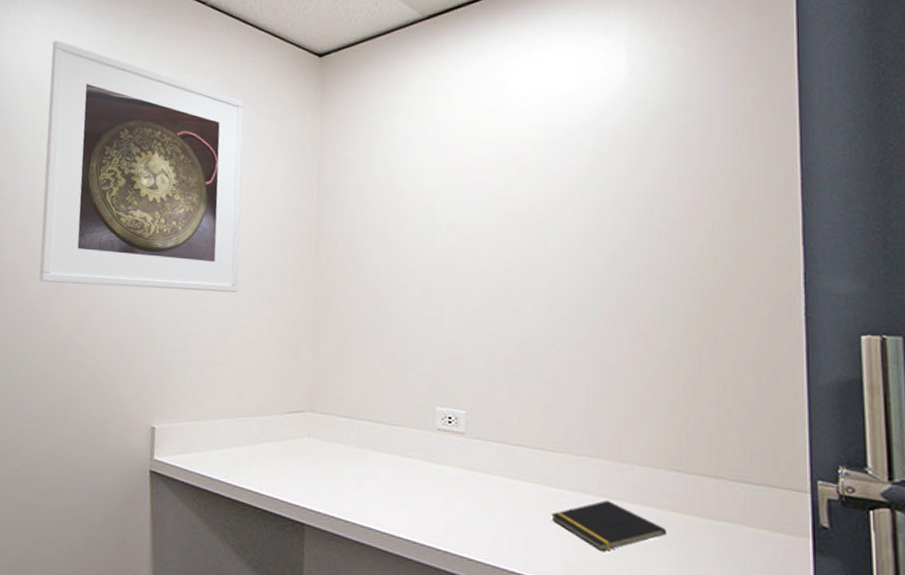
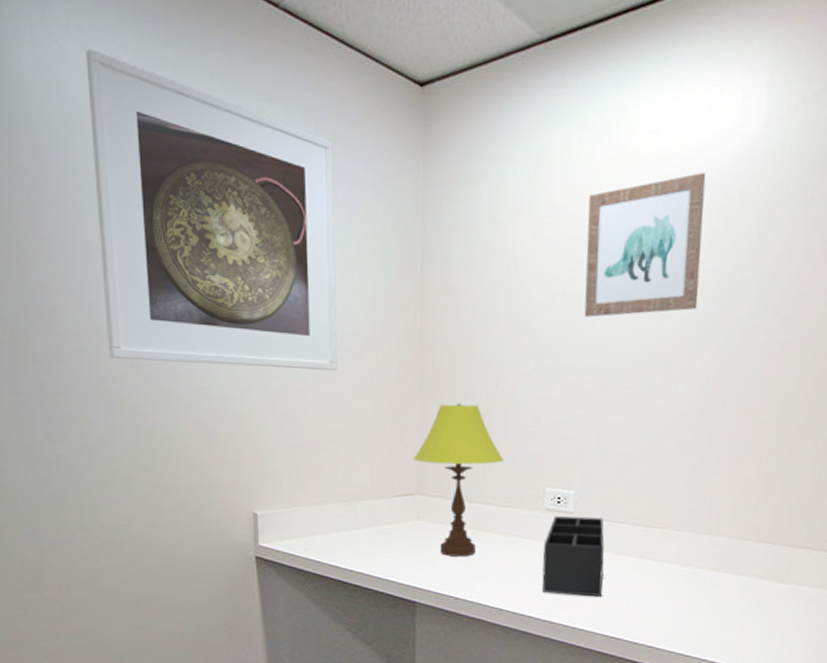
table lamp: none [305,323,395,477] -> present [413,403,505,557]
desk organizer: none [434,436,500,525] -> present [542,516,605,597]
wall art: none [468,117,578,244] -> present [584,173,706,317]
notepad: present [551,500,667,552] -> none [651,571,754,617]

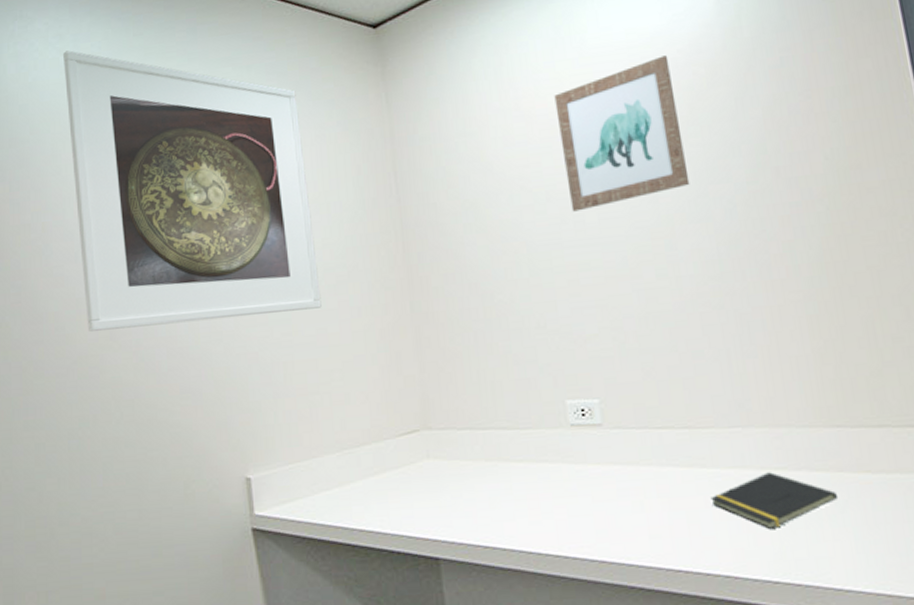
table lamp: present [413,403,505,557] -> none [413,321,514,497]
desk organizer: present [542,516,605,597] -> none [575,425,656,526]
notepad: none [651,571,754,617] -> present [710,472,839,530]

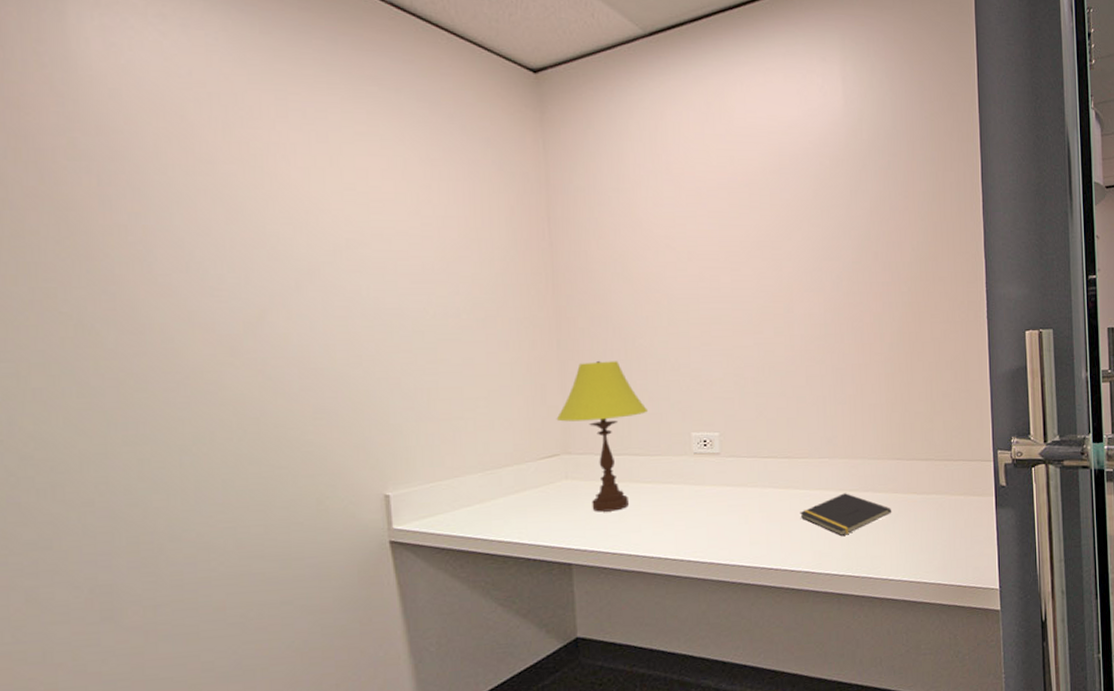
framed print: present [63,50,322,331] -> none [168,35,469,346]
table lamp: none [413,321,514,497] -> present [556,360,649,512]
wall art: present [554,55,690,212] -> none [702,144,808,272]

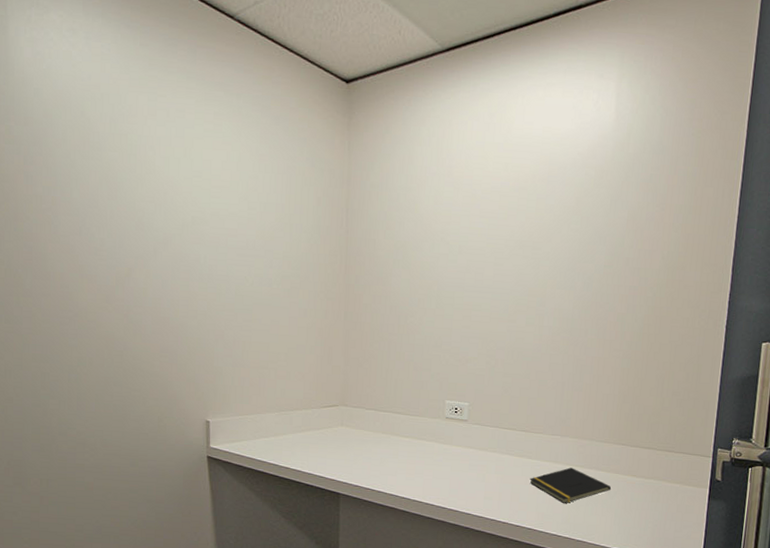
table lamp: present [556,360,649,512] -> none [338,332,413,457]

